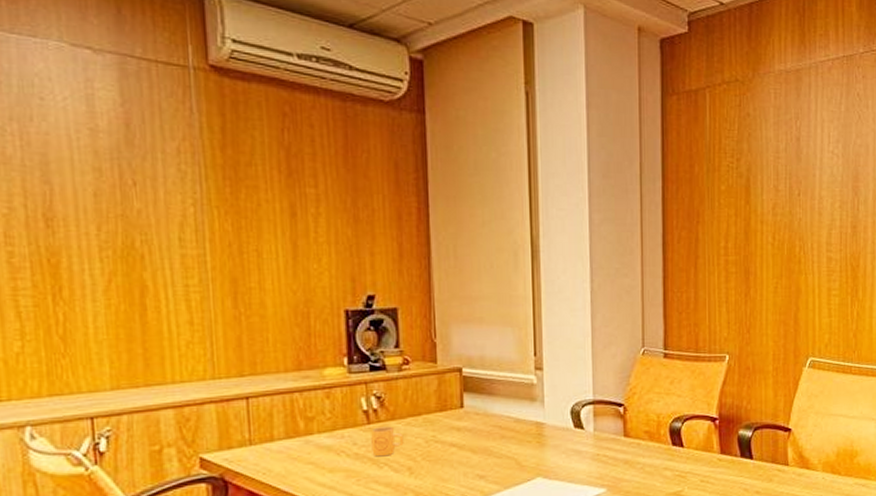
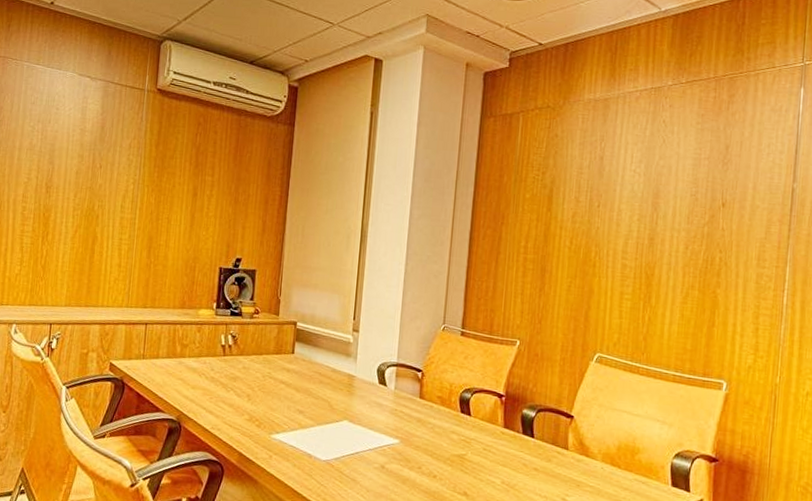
mug: present [371,426,404,457] -> none [223,359,248,383]

